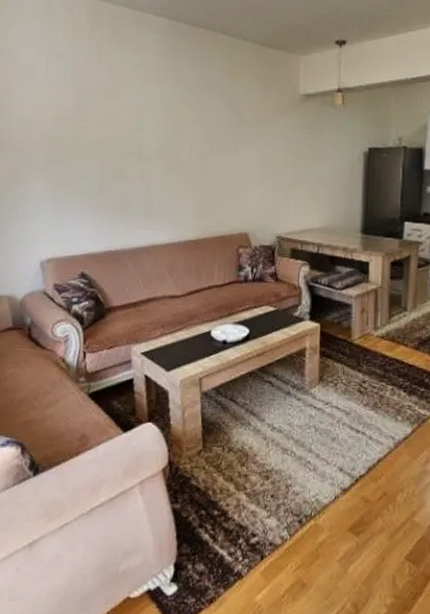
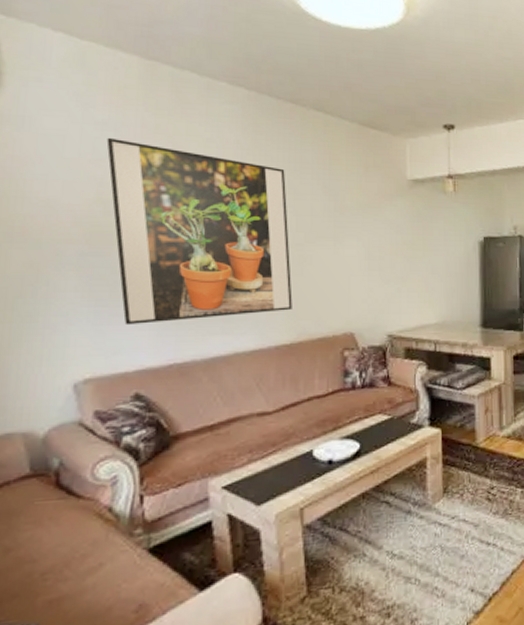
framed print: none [64,66,199,218] -> present [106,137,293,326]

